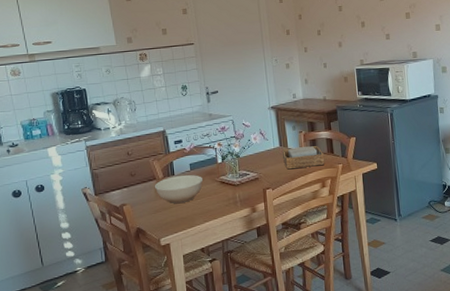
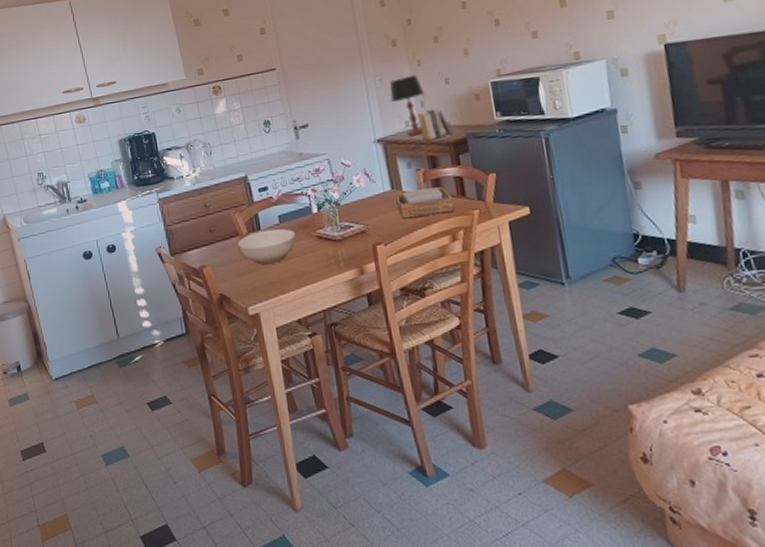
table lamp: none [283,58,309,106] -> present [390,74,425,137]
books: none [302,86,327,110] -> present [417,109,453,140]

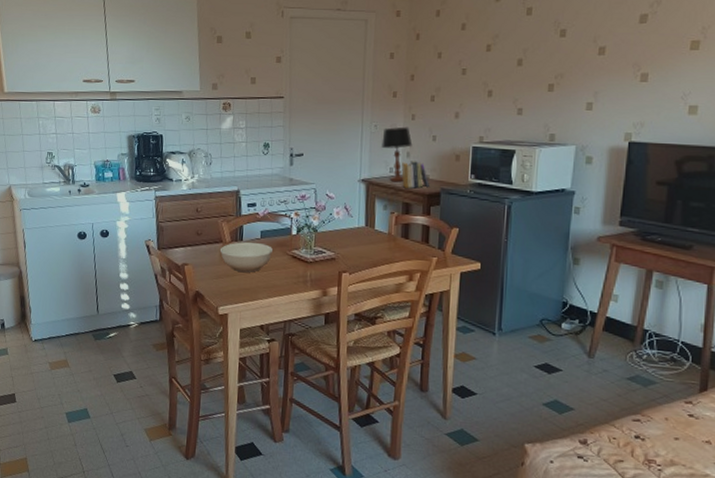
napkin holder: present [394,187,454,219] -> none [366,230,417,256]

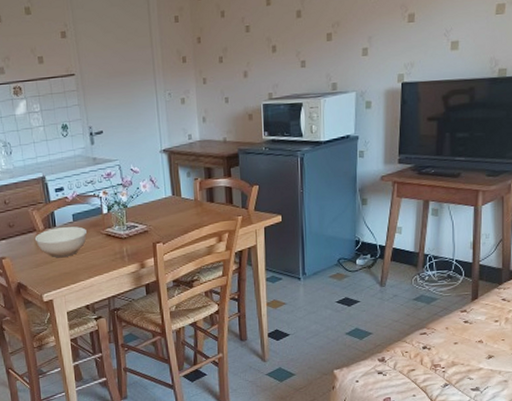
table lamp: present [381,126,413,183] -> none [177,91,207,149]
books: present [401,161,429,189] -> none [199,125,227,153]

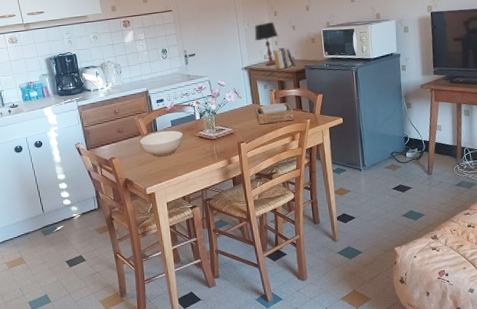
napkin holder: none [174,195,223,222] -> present [254,103,294,125]
table lamp: none [177,91,207,149] -> present [254,21,278,66]
books: none [199,125,227,153] -> present [272,47,296,69]

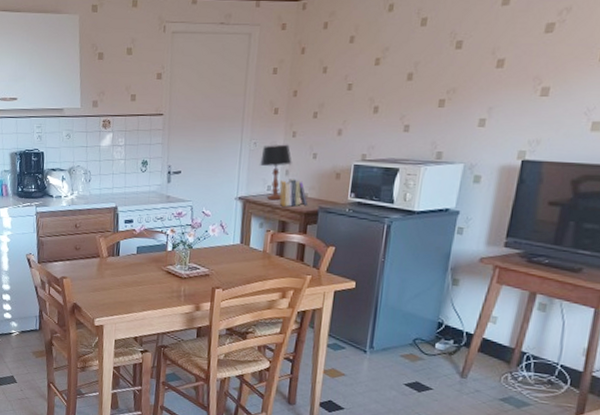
bowl: present [139,130,184,157] -> none [97,257,149,287]
napkin holder: present [254,103,294,125] -> none [241,247,291,274]

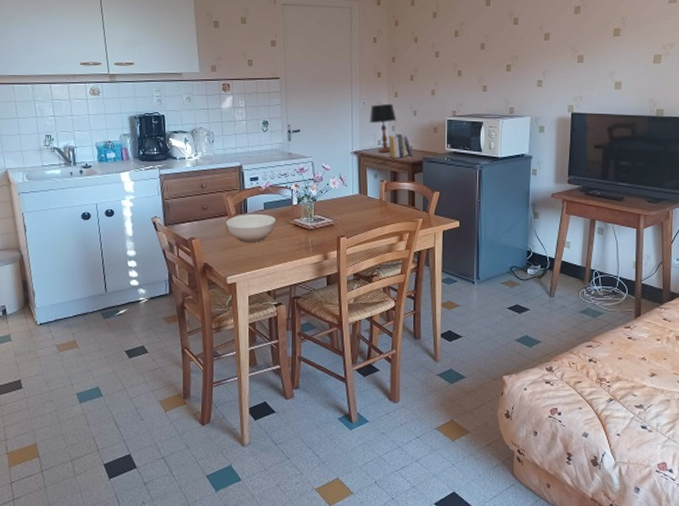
bowl: none [97,257,149,287] -> present [225,213,277,243]

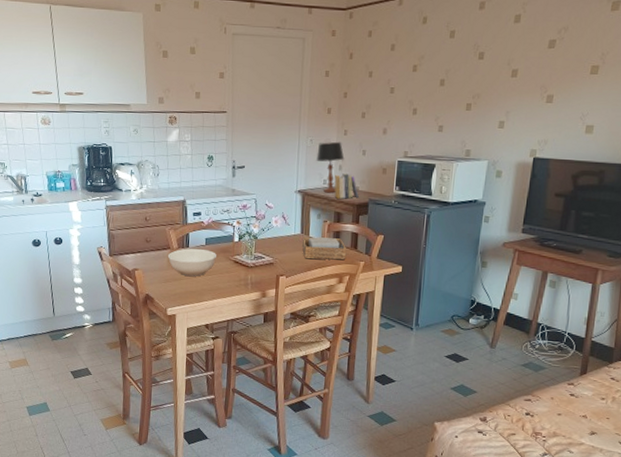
napkin holder: none [360,197,405,219] -> present [302,237,347,261]

